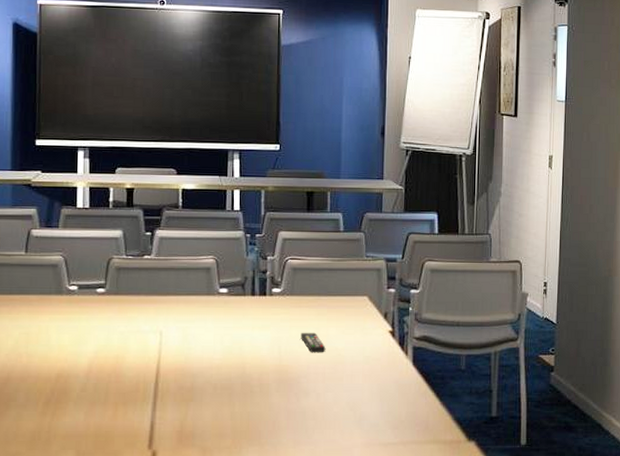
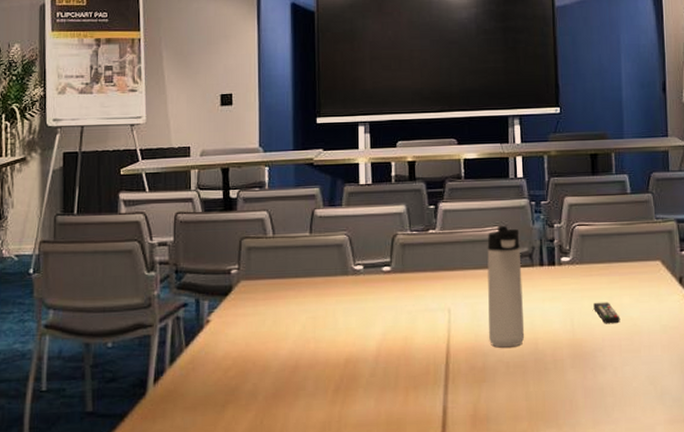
thermos bottle: none [199,256,234,370] -> present [487,226,525,348]

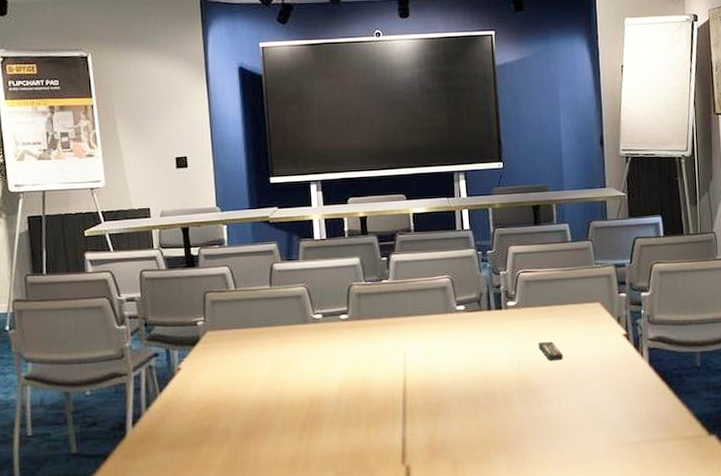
thermos bottle: present [487,226,525,348] -> none [438,275,476,385]

